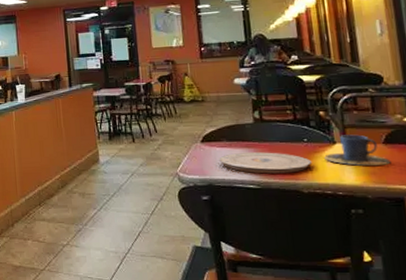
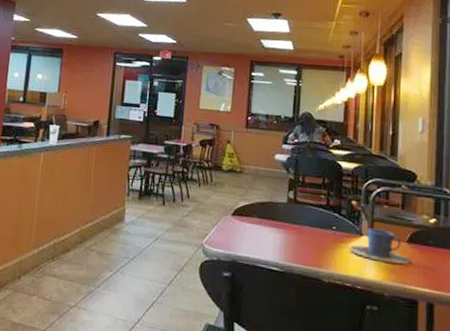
plate: present [219,152,313,174] -> none [247,231,337,260]

